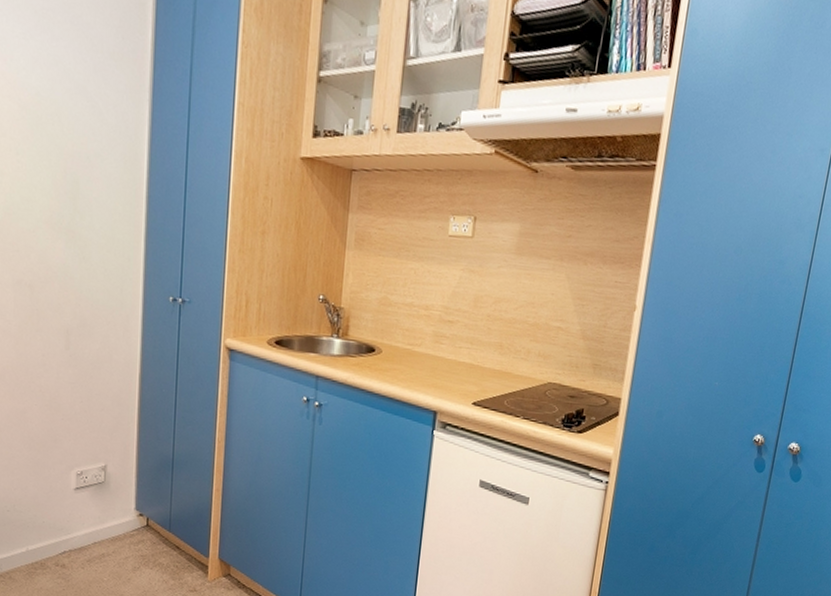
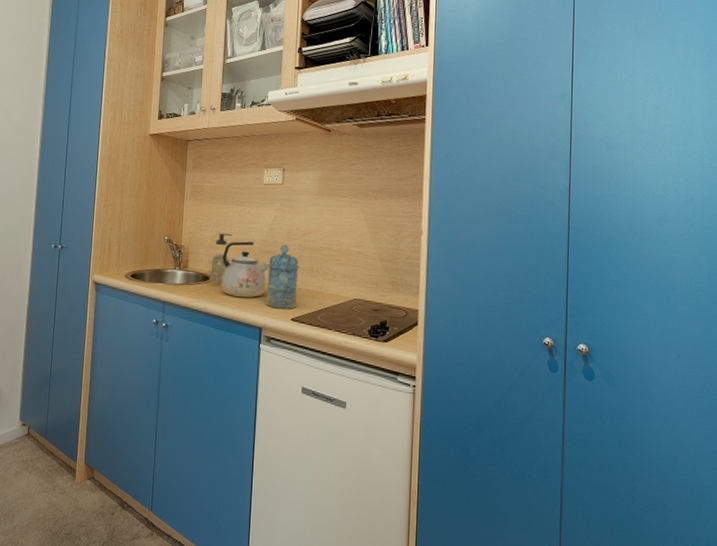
soap dispenser: none [373,294,406,357] -> present [208,233,232,283]
kettle: none [388,306,449,376] -> present [220,241,269,297]
canister: none [444,313,488,392] -> present [267,245,300,309]

